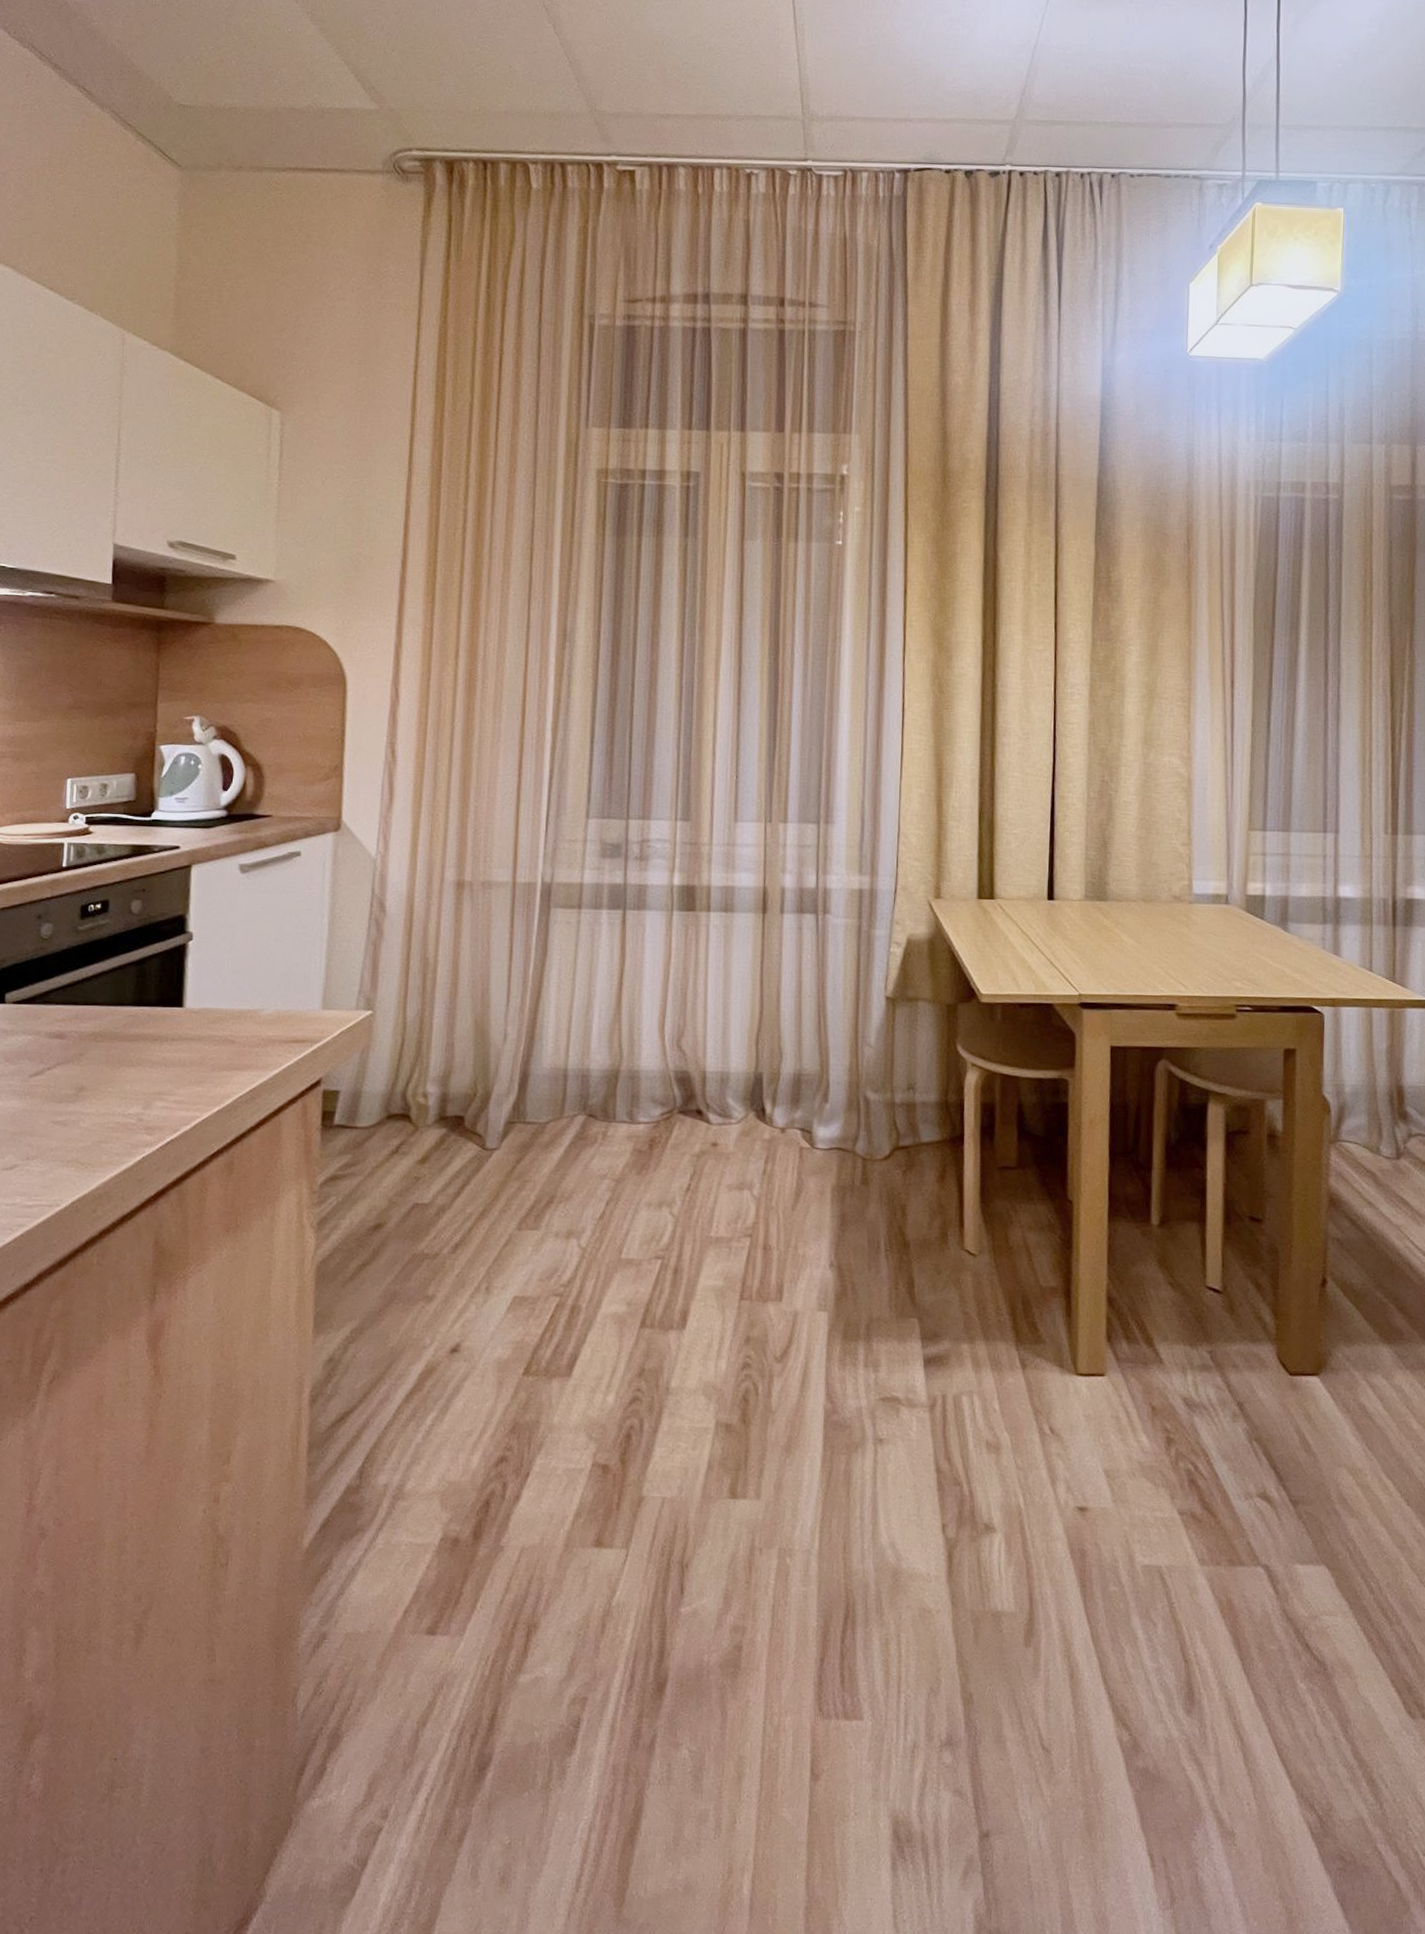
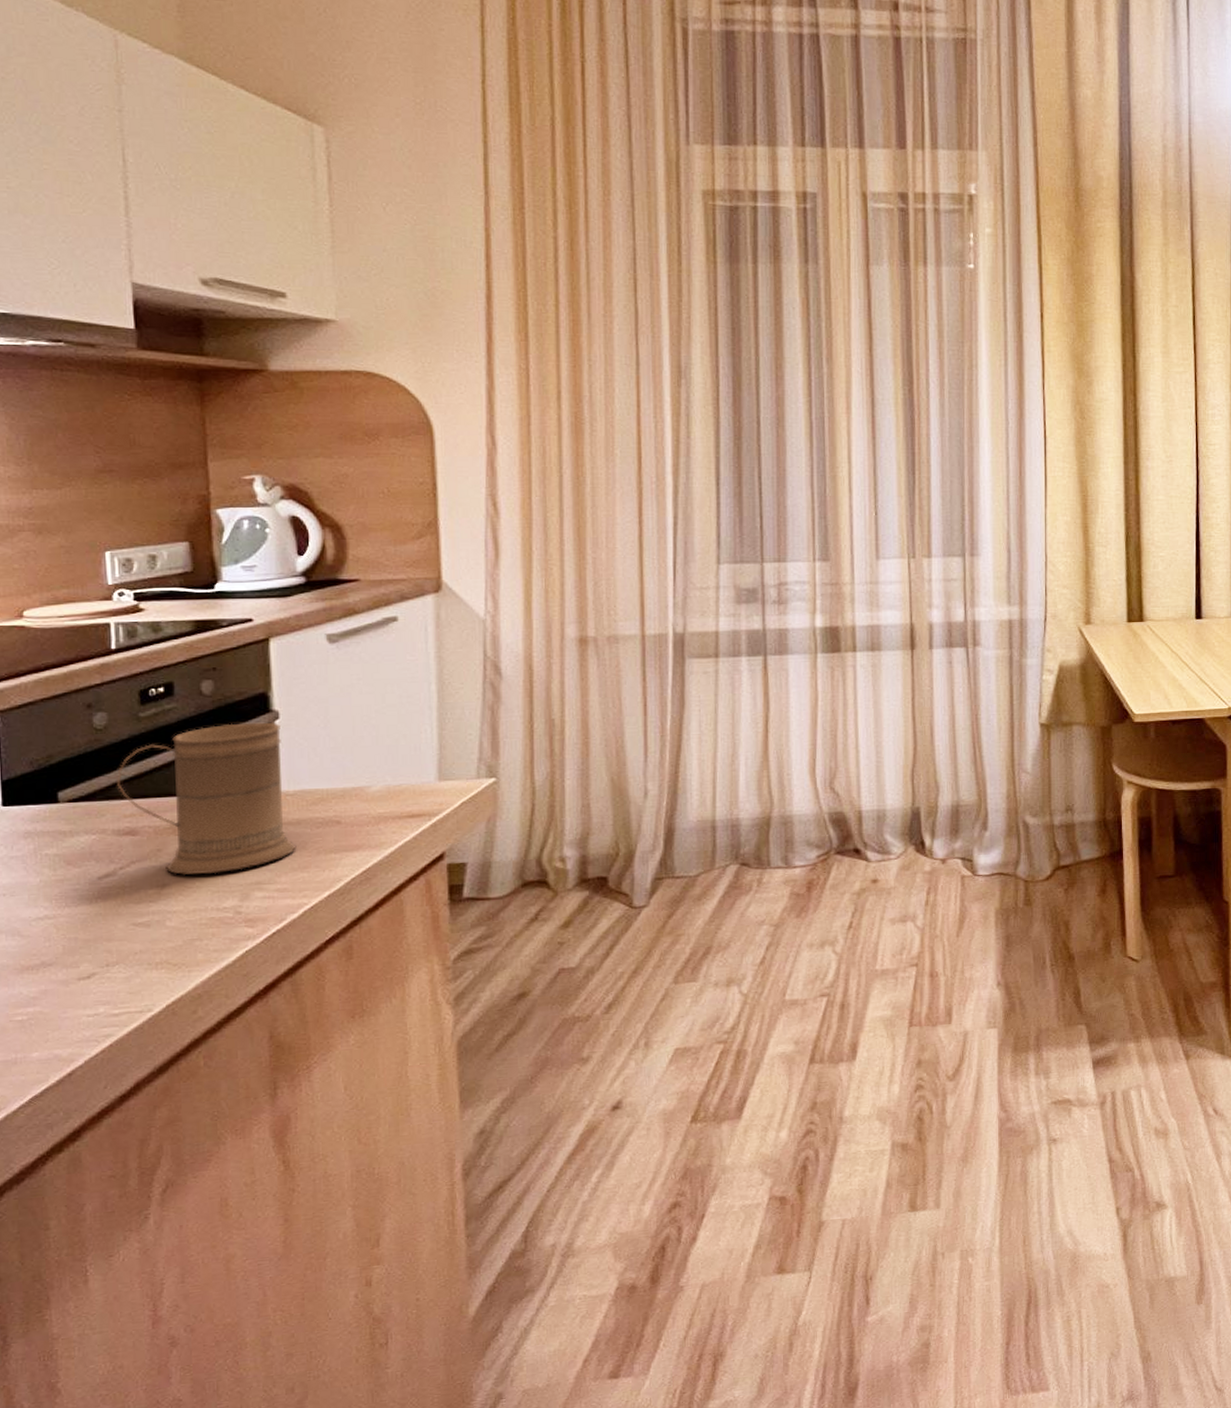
mug: none [54,941,195,1081] -> present [117,722,296,876]

